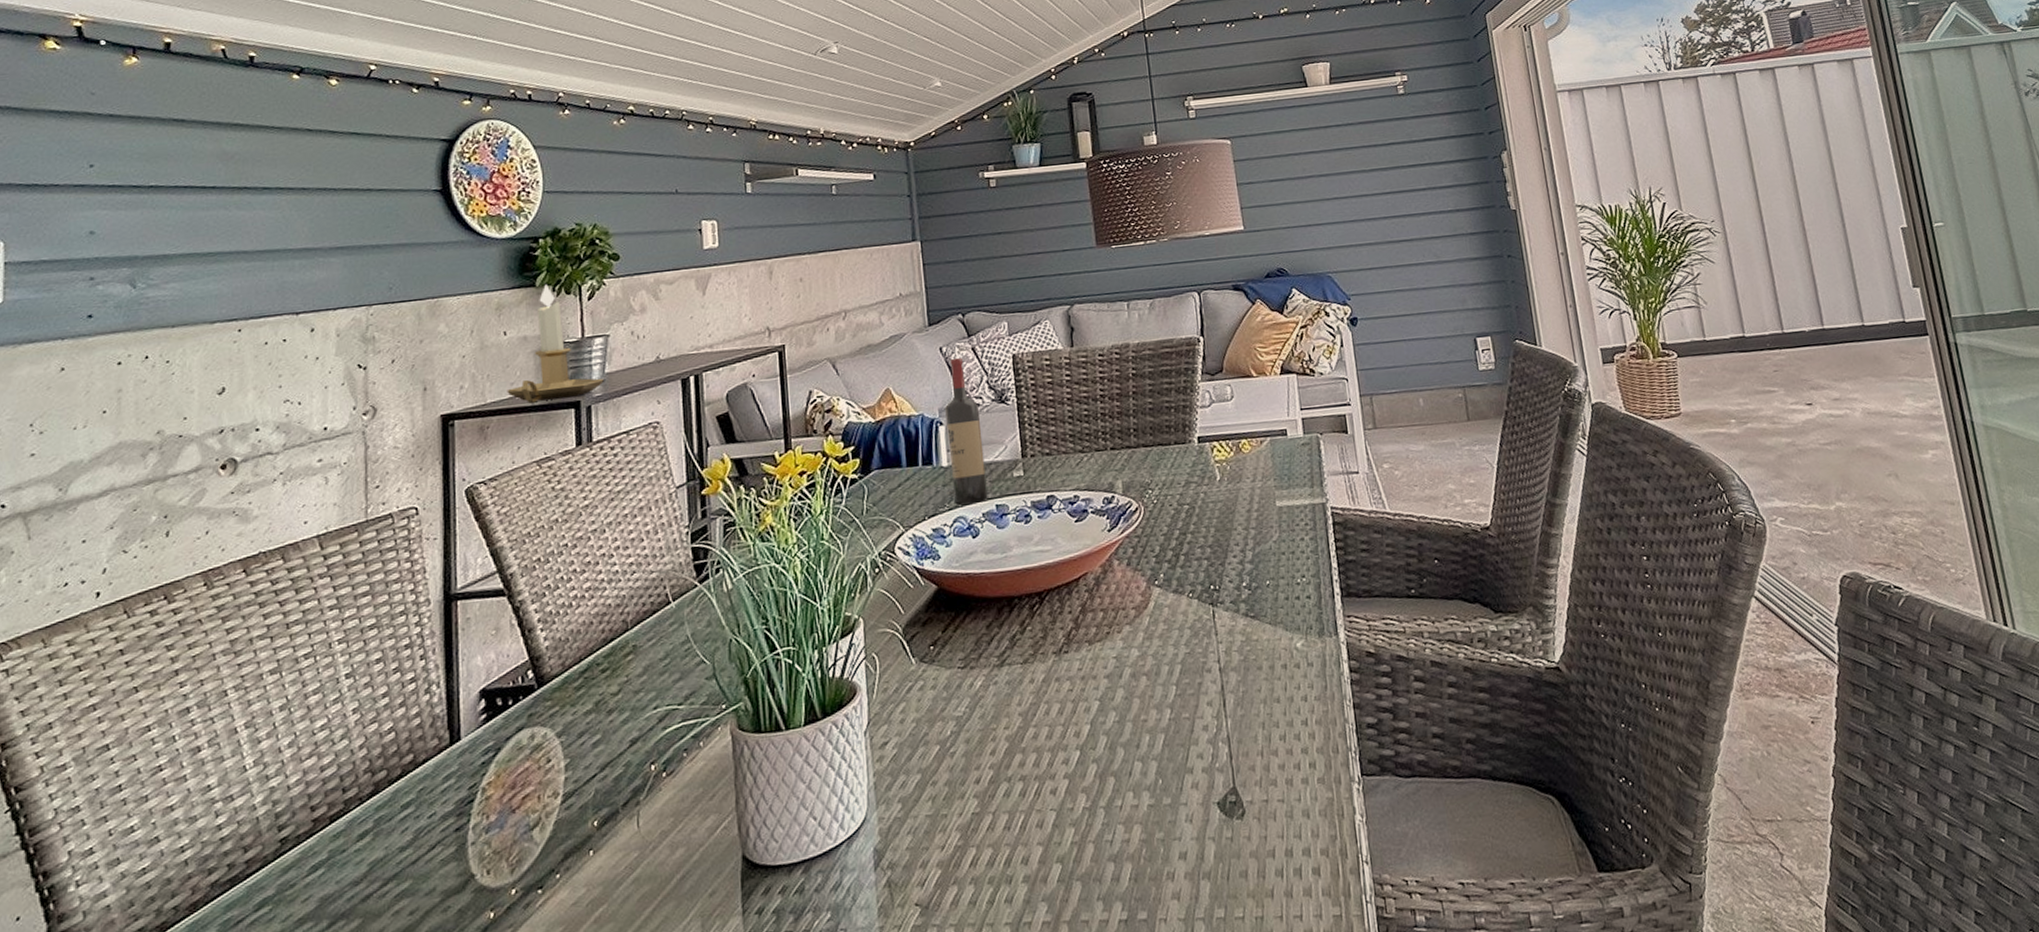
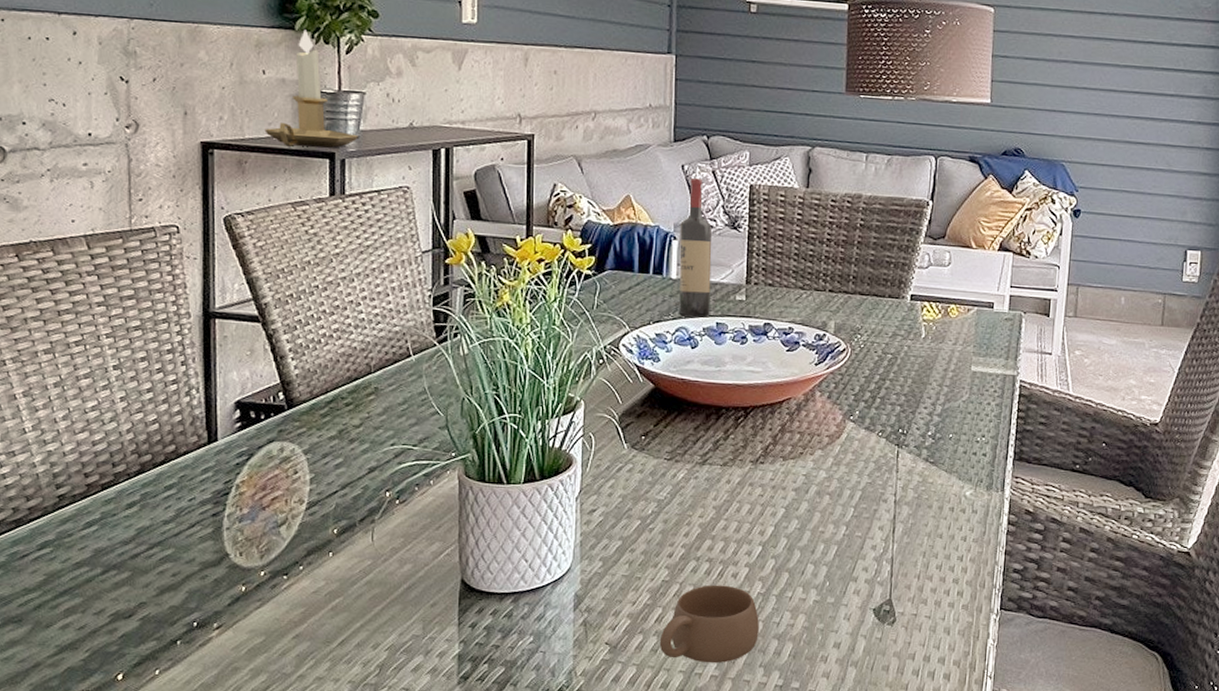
cup: none [977,805,1091,909] -> present [659,585,759,663]

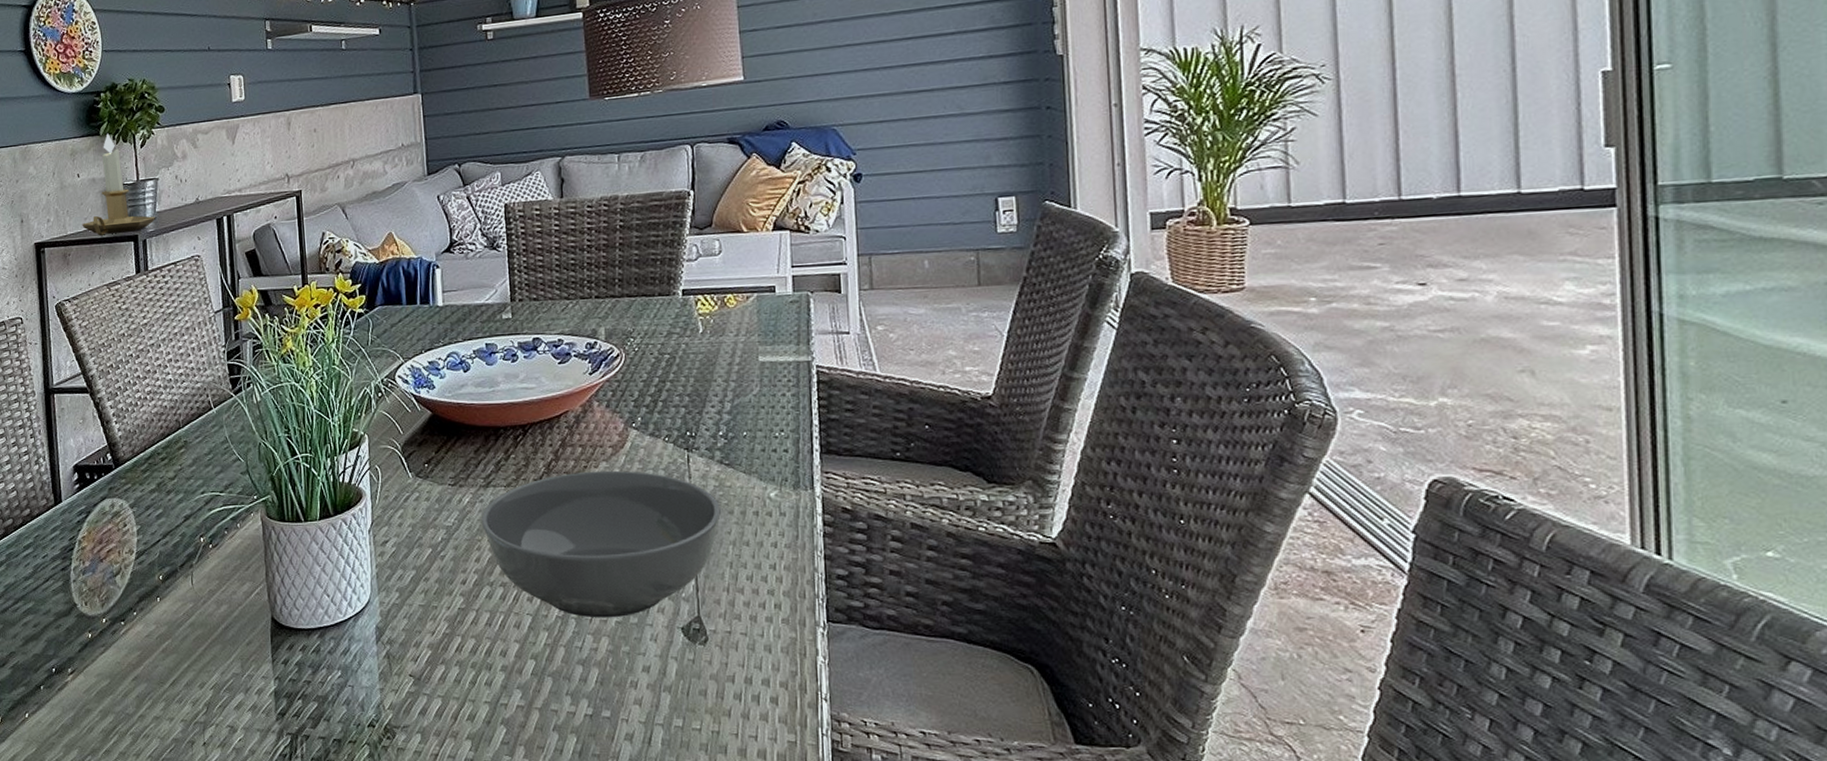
cup: present [659,585,759,663] -> none [462,610,562,693]
wine bottle: present [678,177,712,319] -> none [441,205,479,343]
bowl: none [693,457,921,597] -> present [481,470,721,618]

